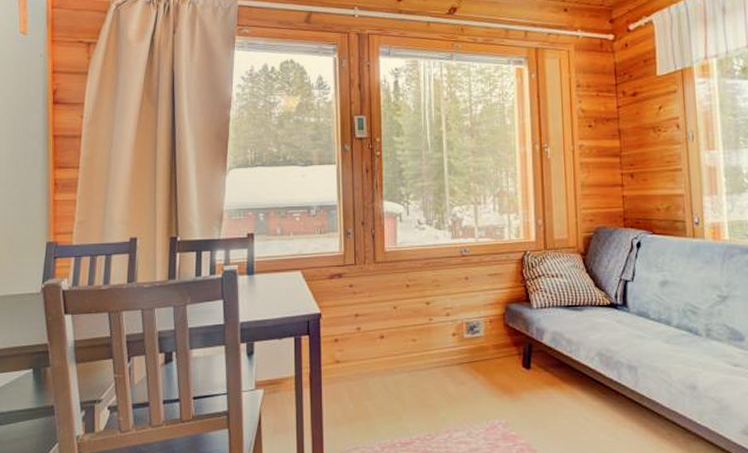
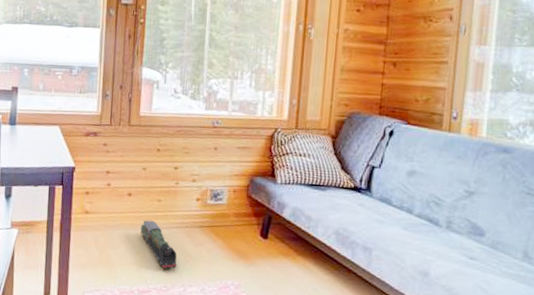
toy train: none [397,363,439,415] -> present [140,220,177,269]

